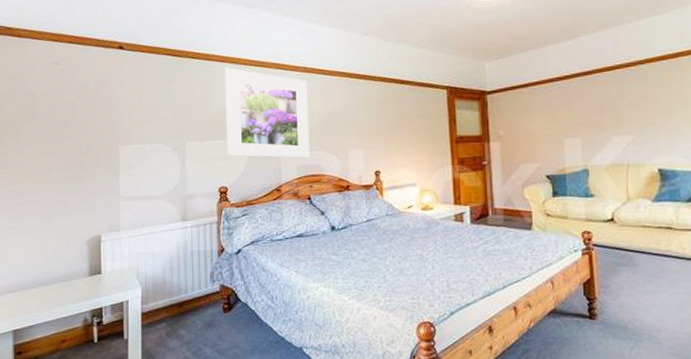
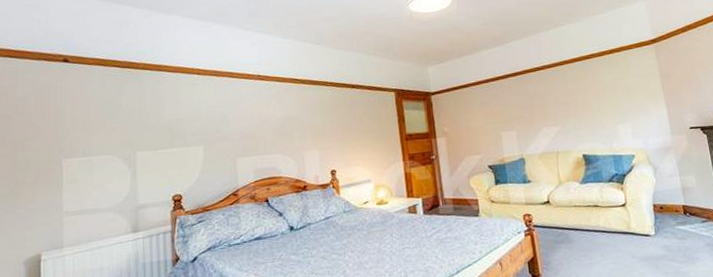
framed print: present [224,67,311,159] -> none [177,77,267,164]

